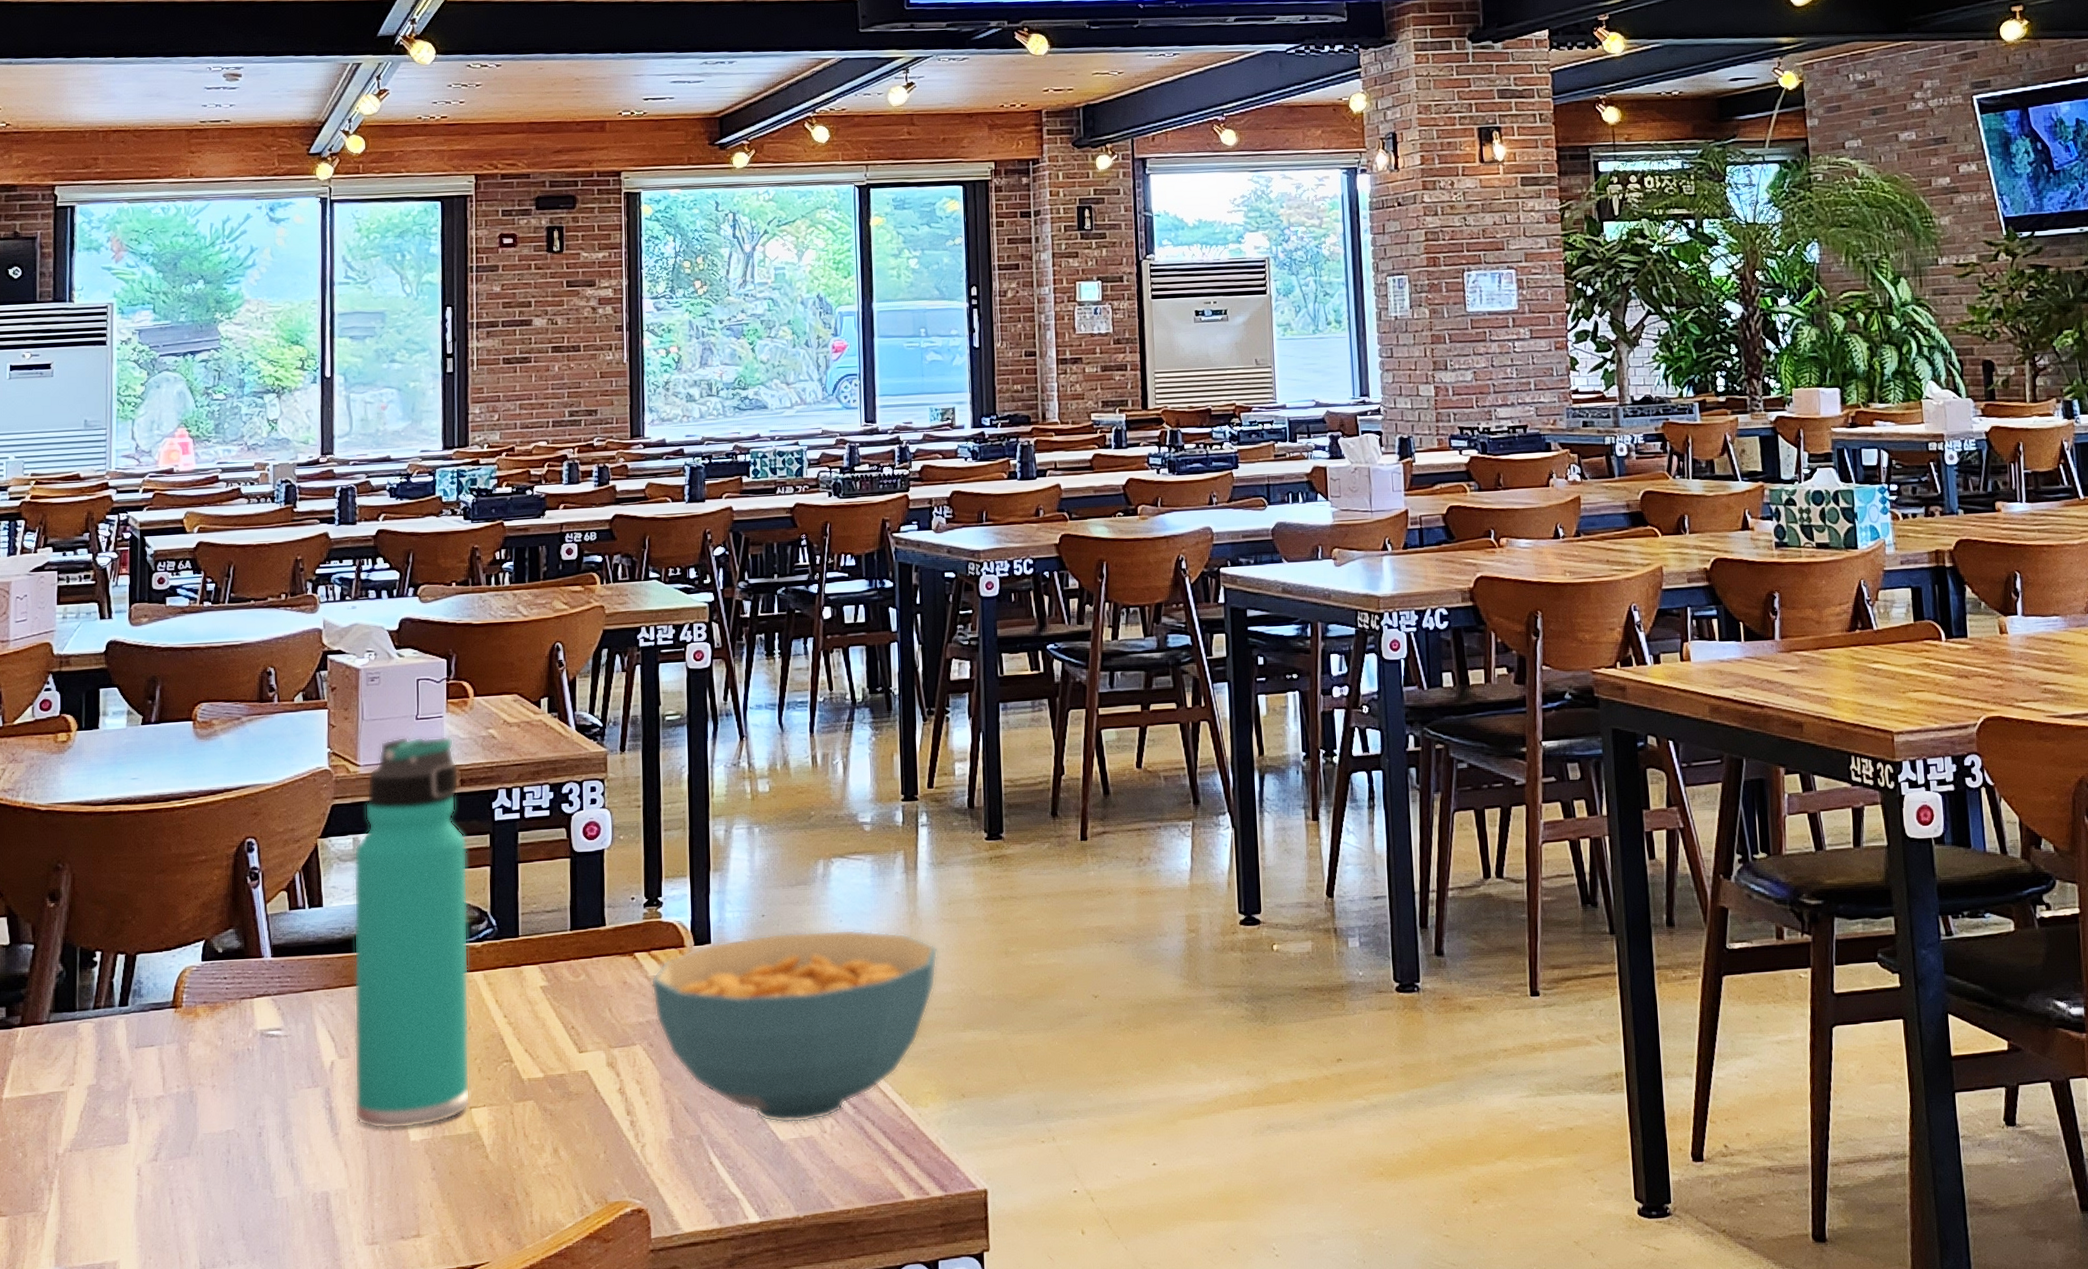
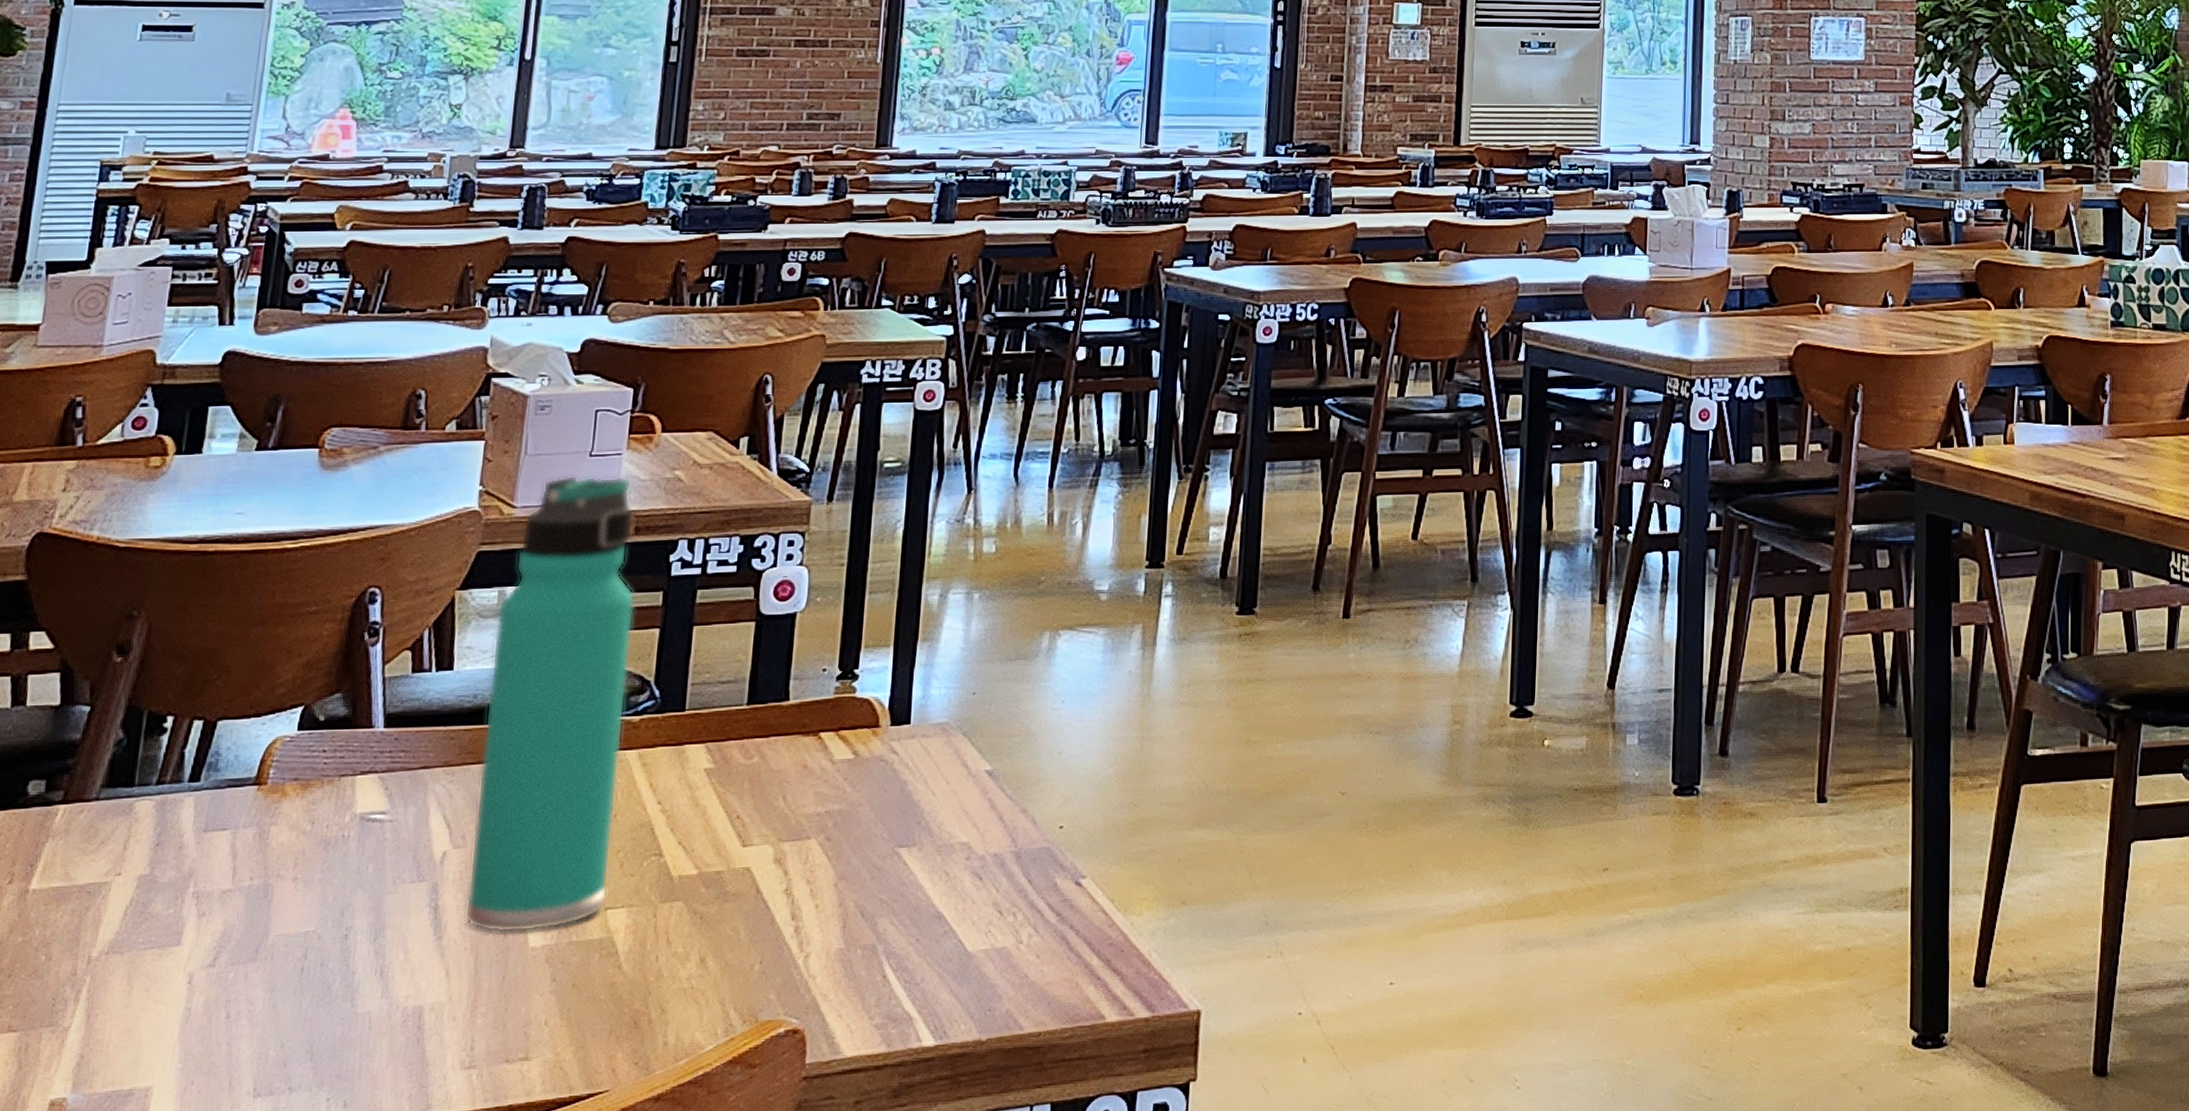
cereal bowl: present [650,929,938,1123] -> none [835,711,1170,932]

